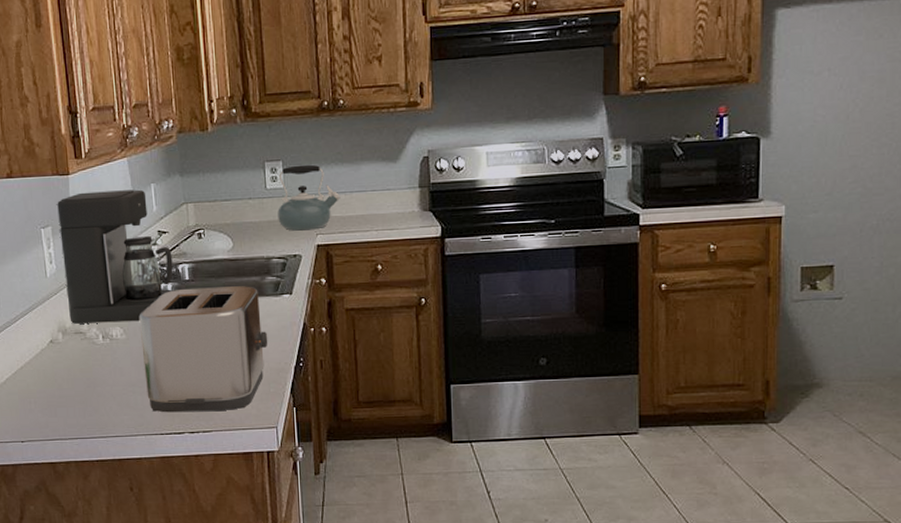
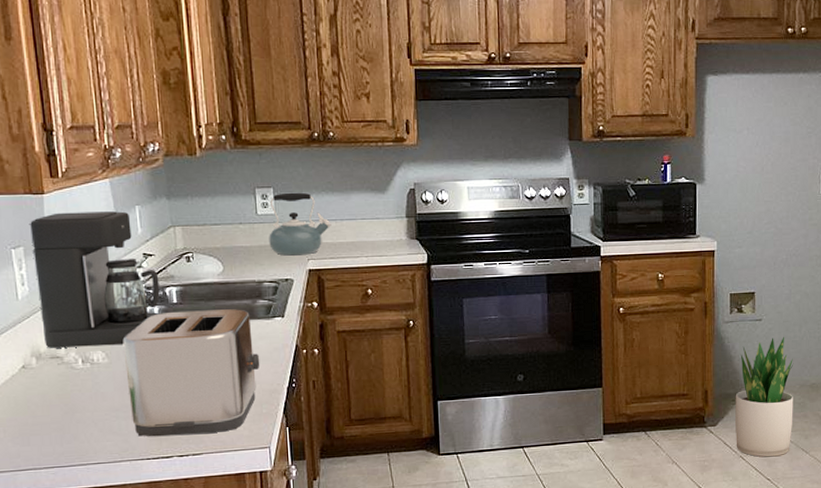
planter: none [804,318,885,462] -> present [735,336,794,457]

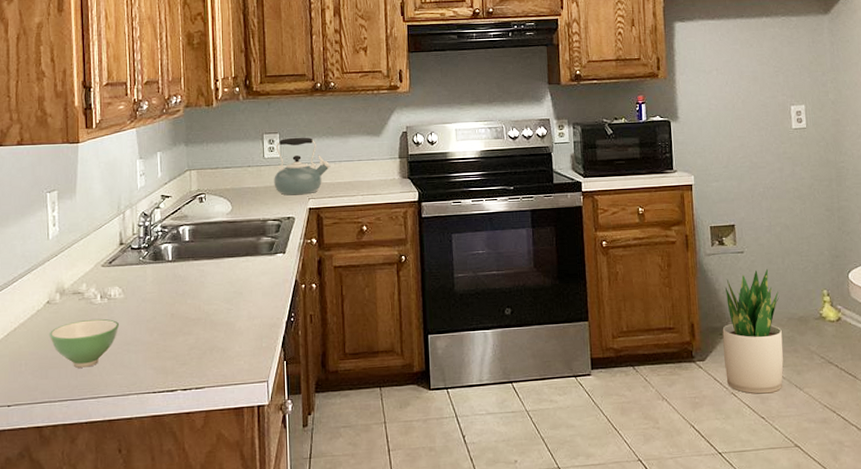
bowl: none [27,384,106,435] -> present [49,318,120,368]
coffee maker: present [30,211,160,348] -> none [65,157,174,284]
toaster: present [122,309,260,437] -> none [138,246,262,371]

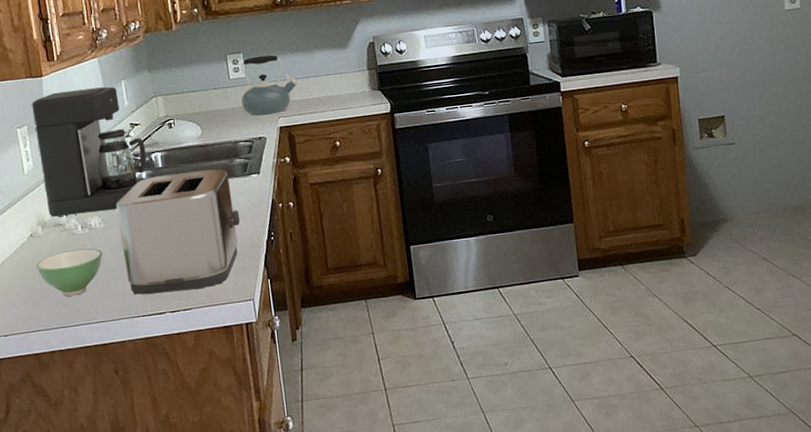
coffee maker: none [65,157,174,284] -> present [32,86,147,217]
toaster: none [138,246,262,371] -> present [116,169,241,295]
planter: present [722,268,784,394] -> none [714,158,780,286]

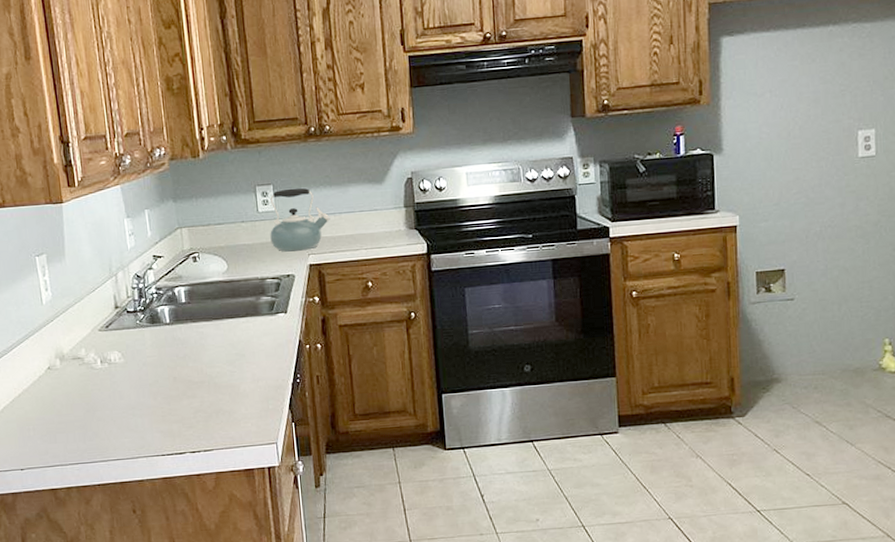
coffee maker: present [32,86,147,217] -> none [51,216,170,350]
bowl: present [35,248,103,297] -> none [53,383,123,432]
toaster: present [116,169,241,295] -> none [136,306,265,434]

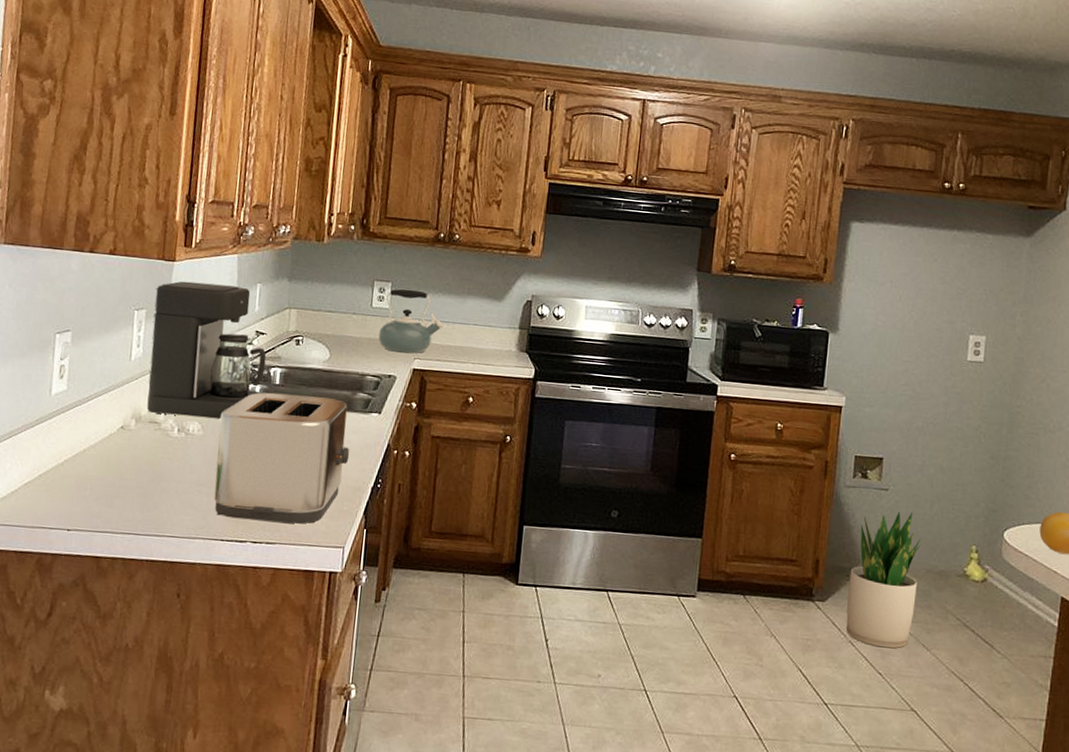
coffee maker: none [51,216,170,350] -> present [147,281,267,419]
toaster: none [136,306,265,434] -> present [214,392,350,524]
planter: none [766,316,835,451] -> present [846,512,921,649]

